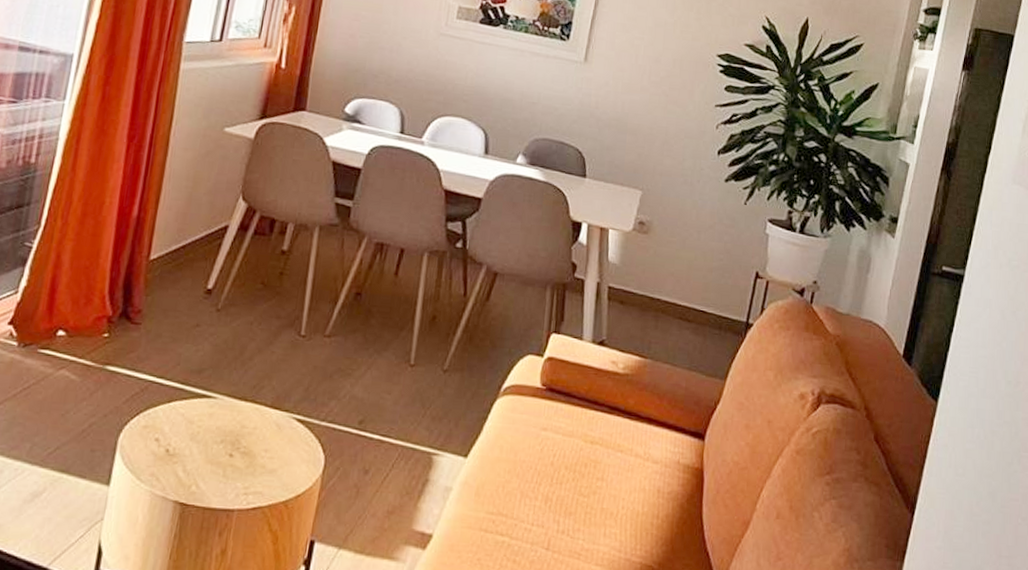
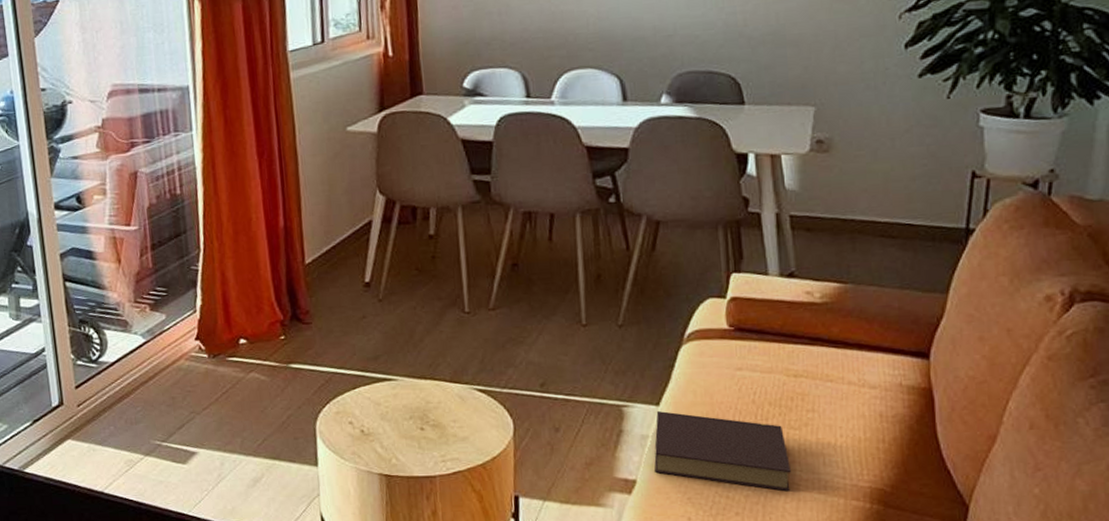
book: none [452,464,575,561] -> present [654,411,791,492]

